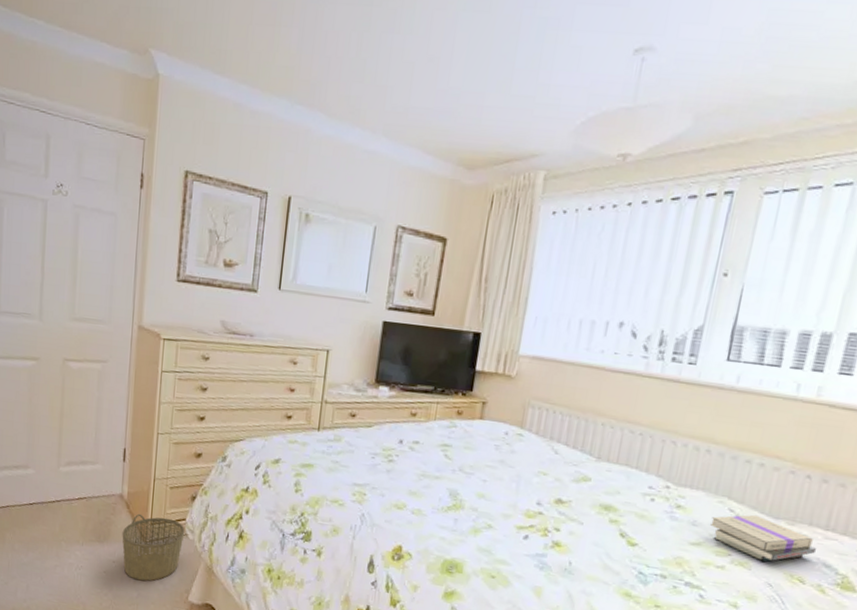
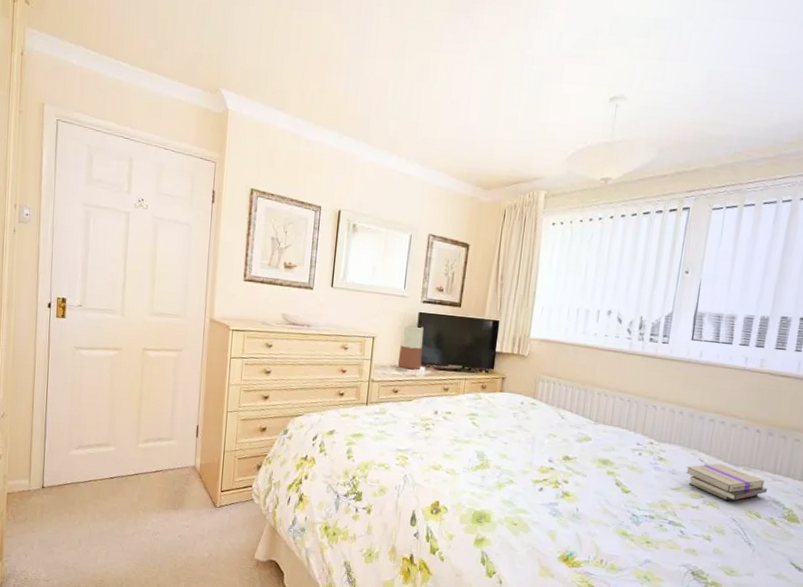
basket: present [122,513,185,582] -> none [195,482,252,543]
vase: none [356,336,389,390] -> present [397,325,424,370]

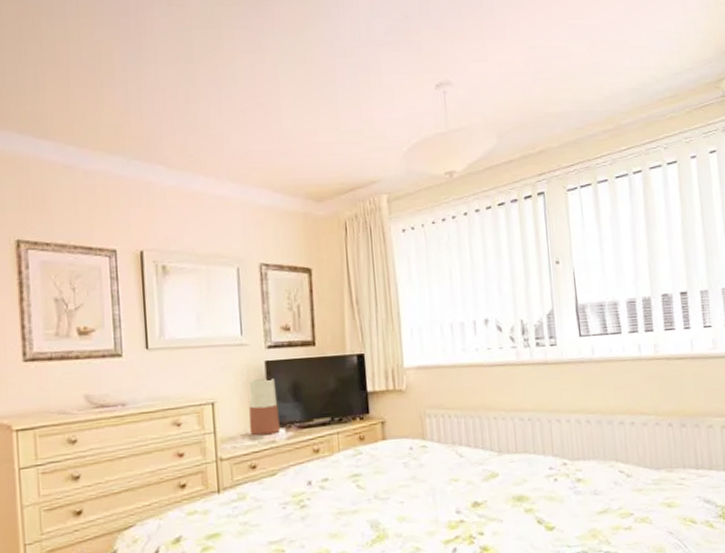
books: present [686,463,767,502] -> none [608,470,695,514]

